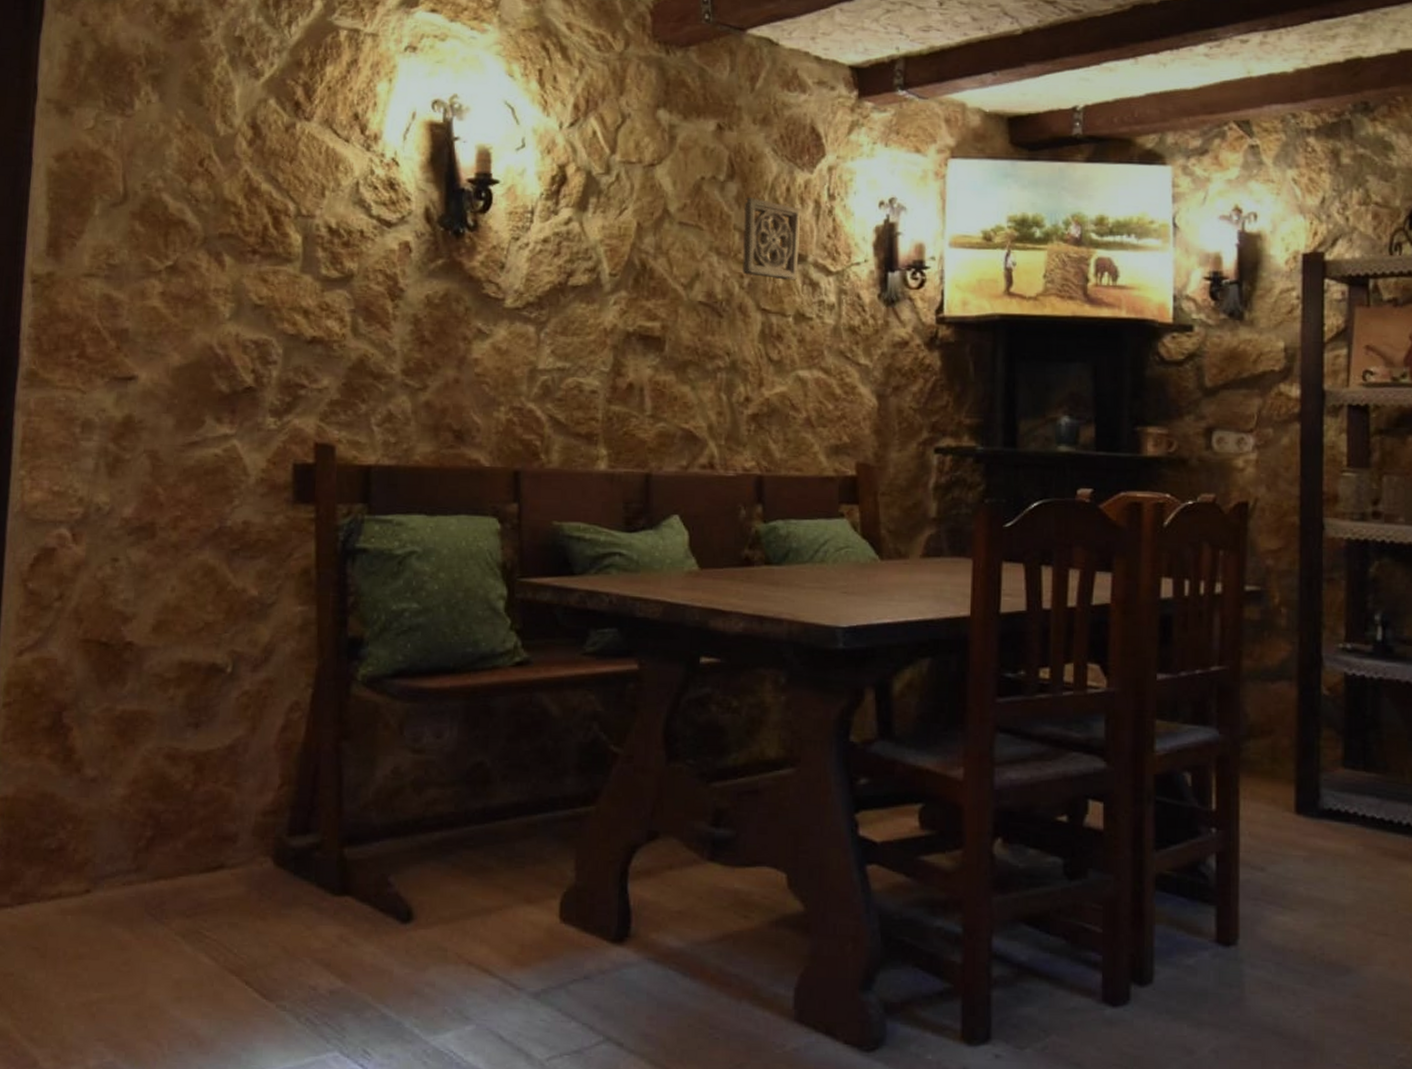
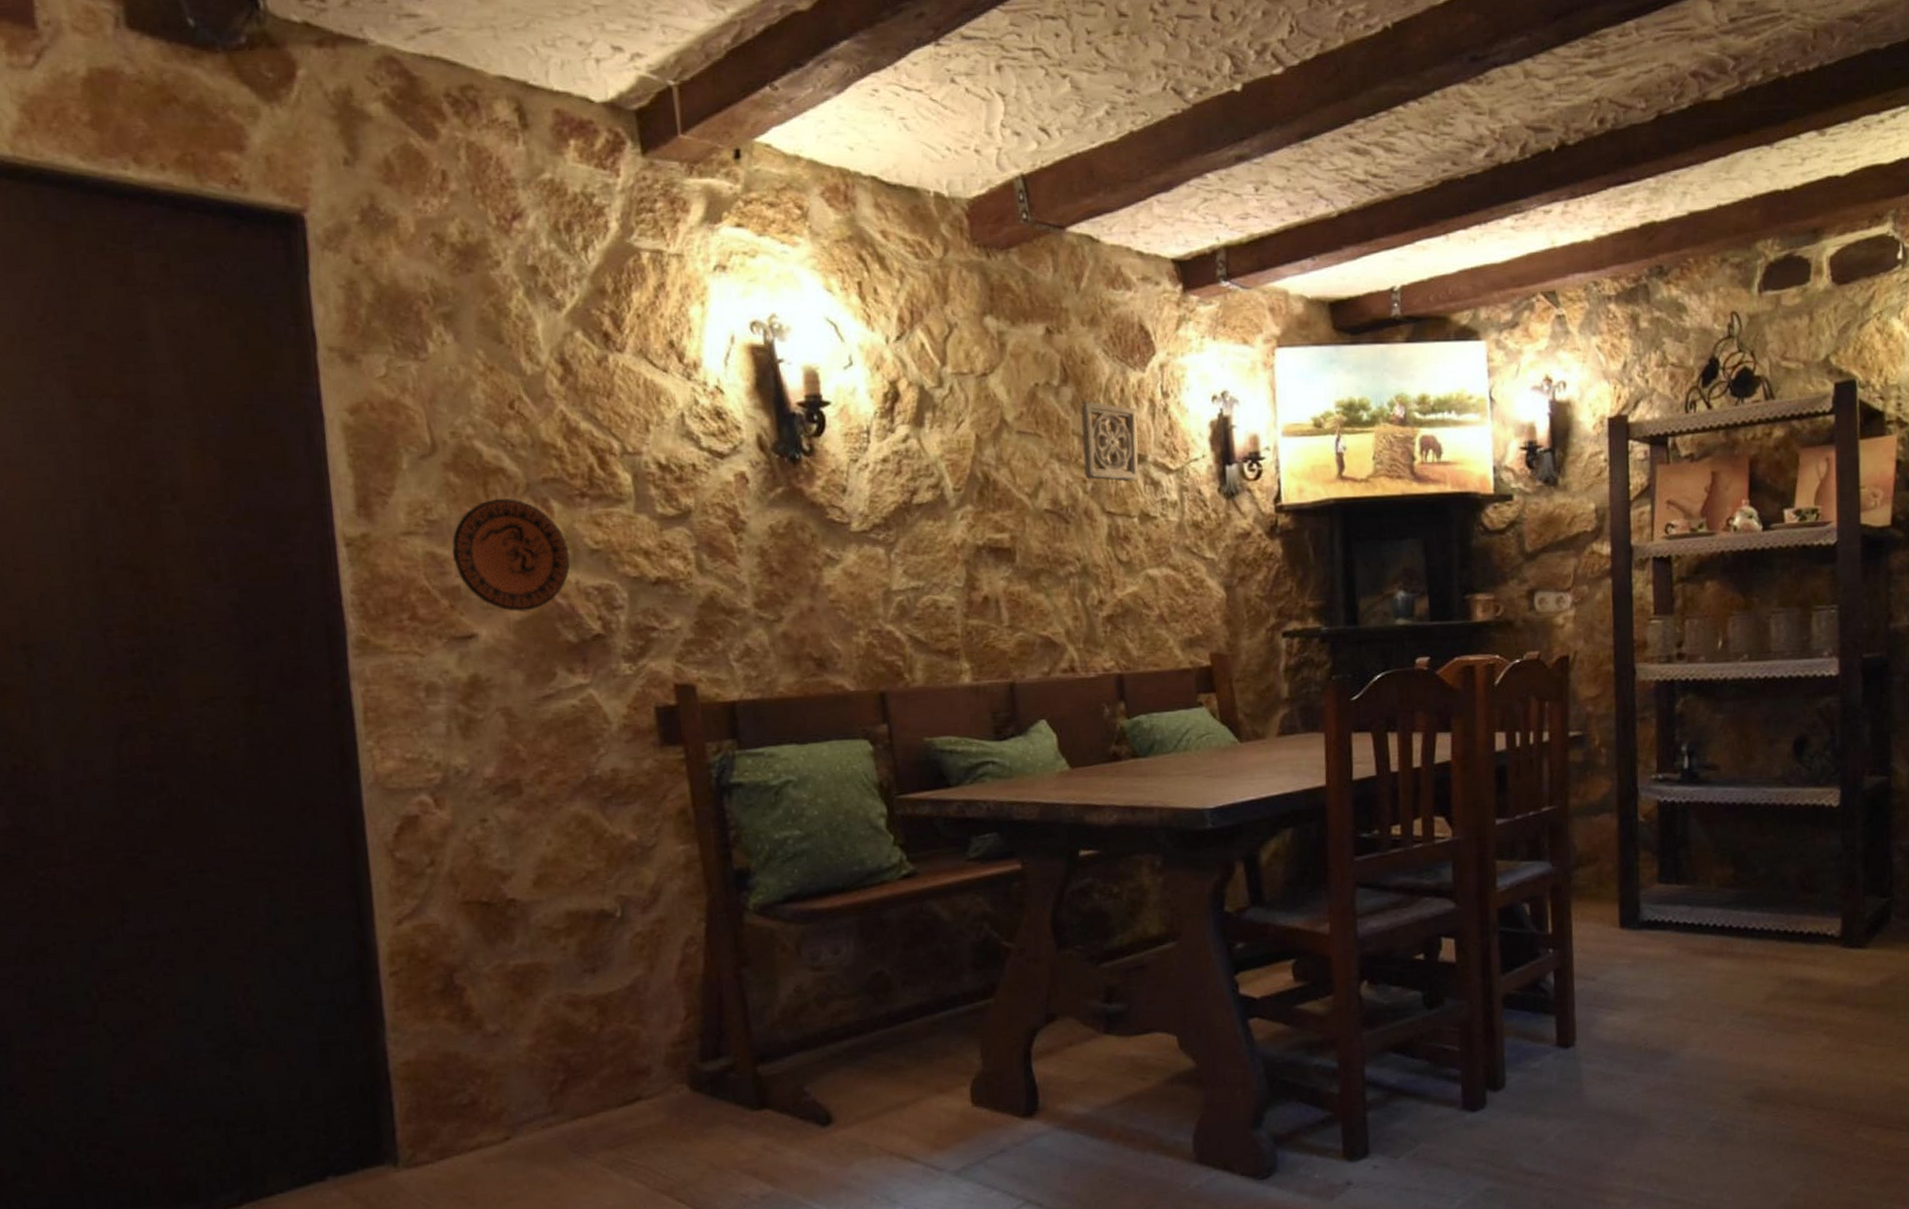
decorative plate: none [125,249,234,359] -> present [451,498,571,612]

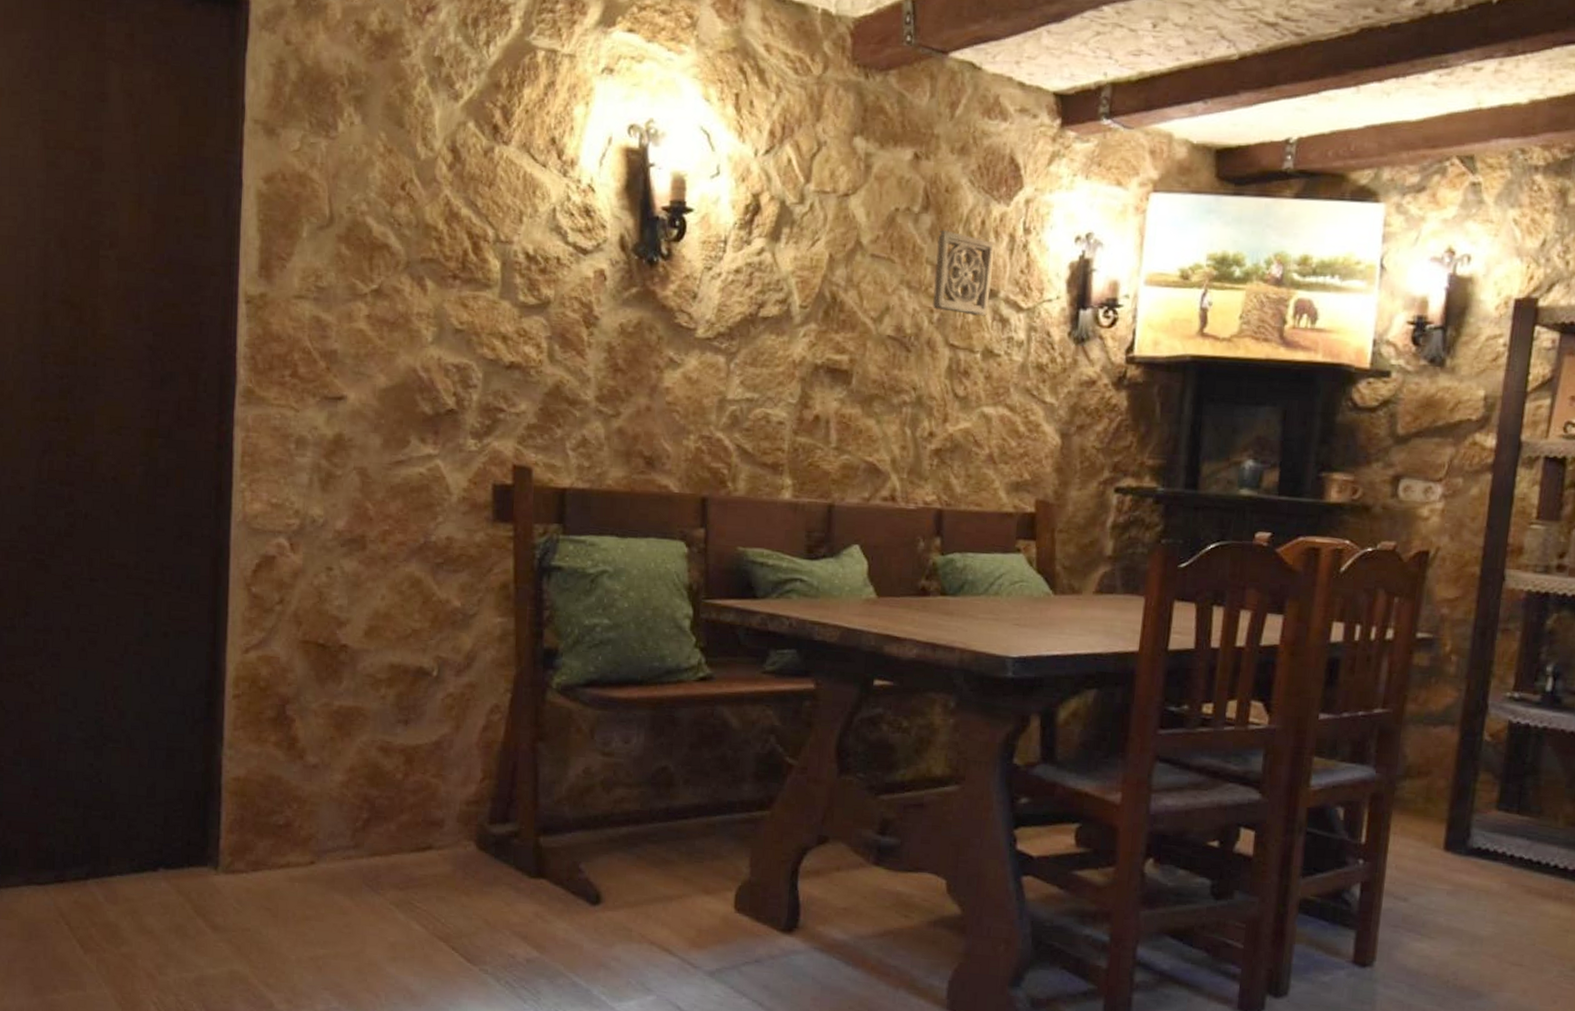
decorative plate: present [451,498,571,612] -> none [334,273,436,381]

